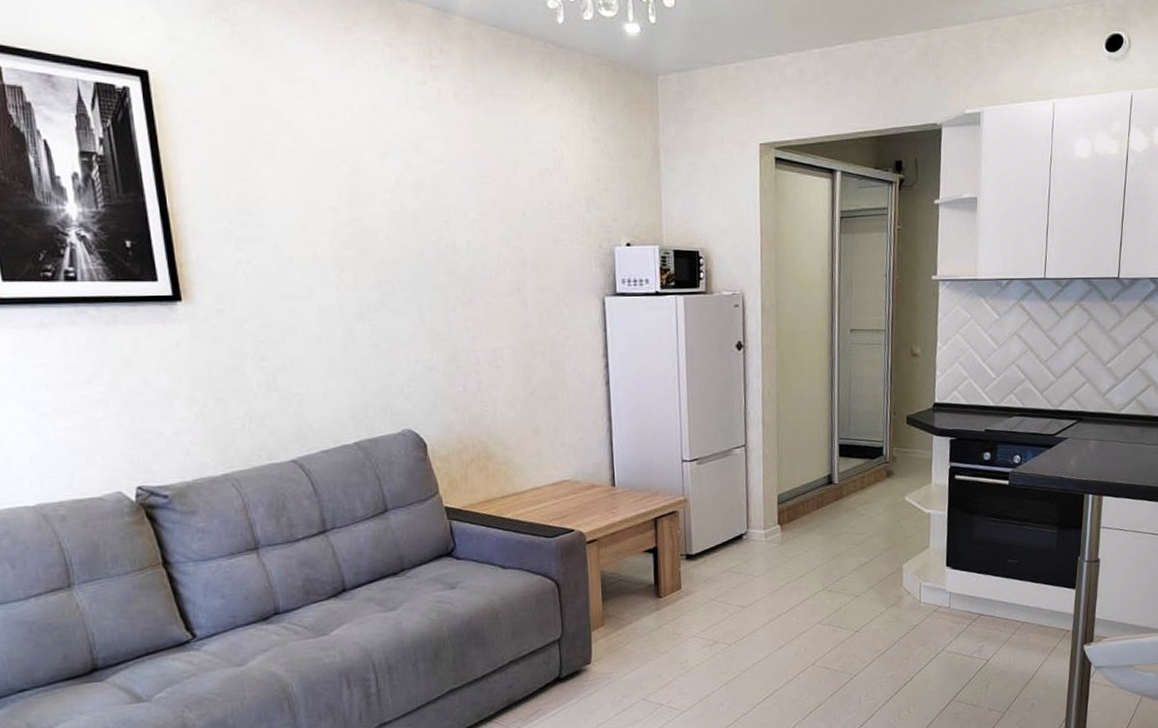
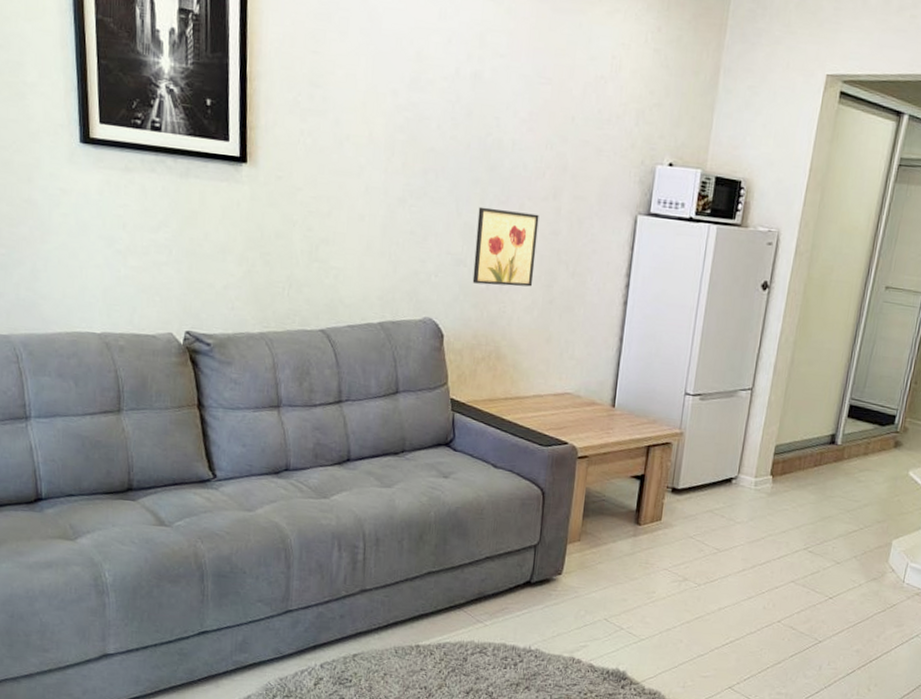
wall art: none [442,310,511,387] -> present [472,207,539,287]

